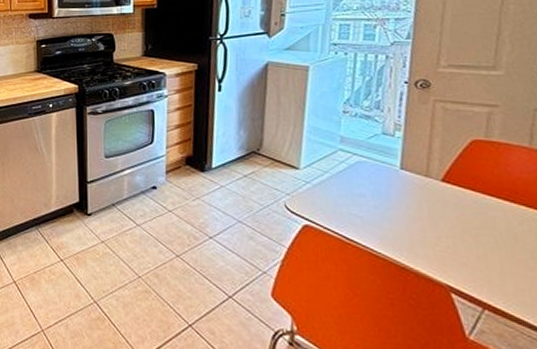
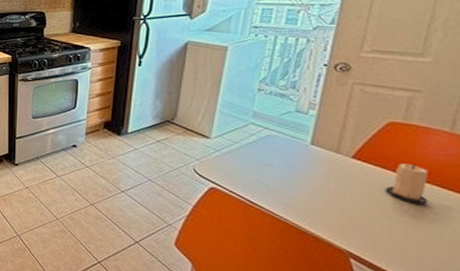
candle: none [476,184,518,228] -> present [385,163,428,206]

